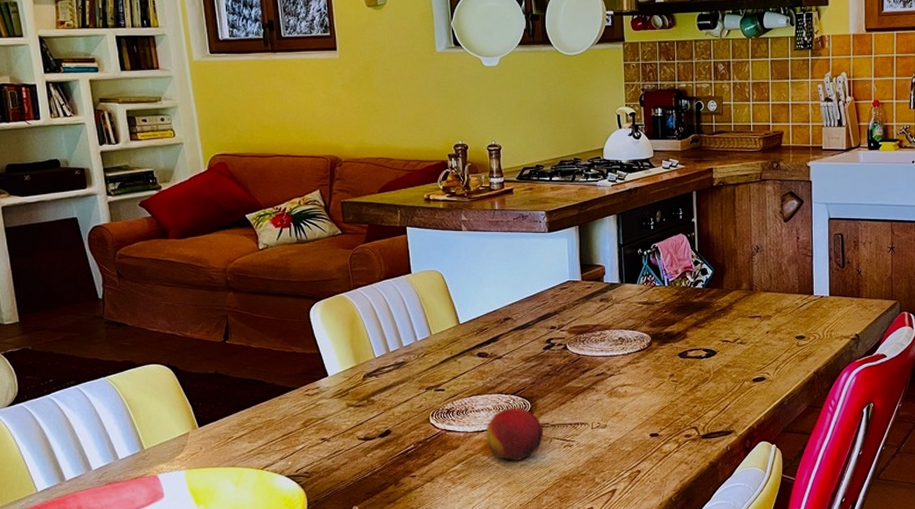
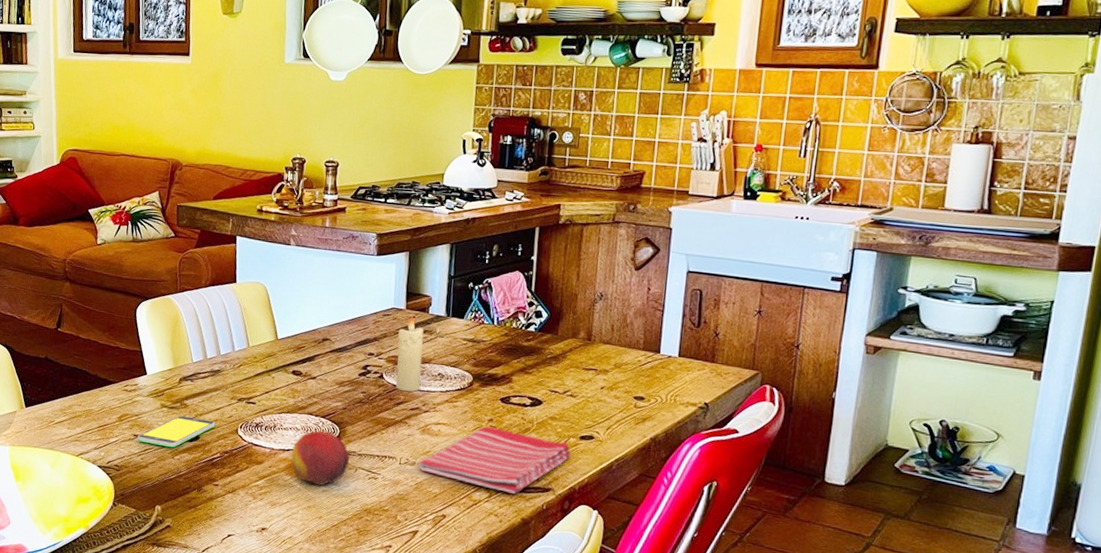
smartphone: none [325,412,406,446] -> present [137,415,216,448]
candle: none [577,286,603,359] -> present [395,315,424,392]
dish towel: none [609,382,746,442] -> present [417,426,571,495]

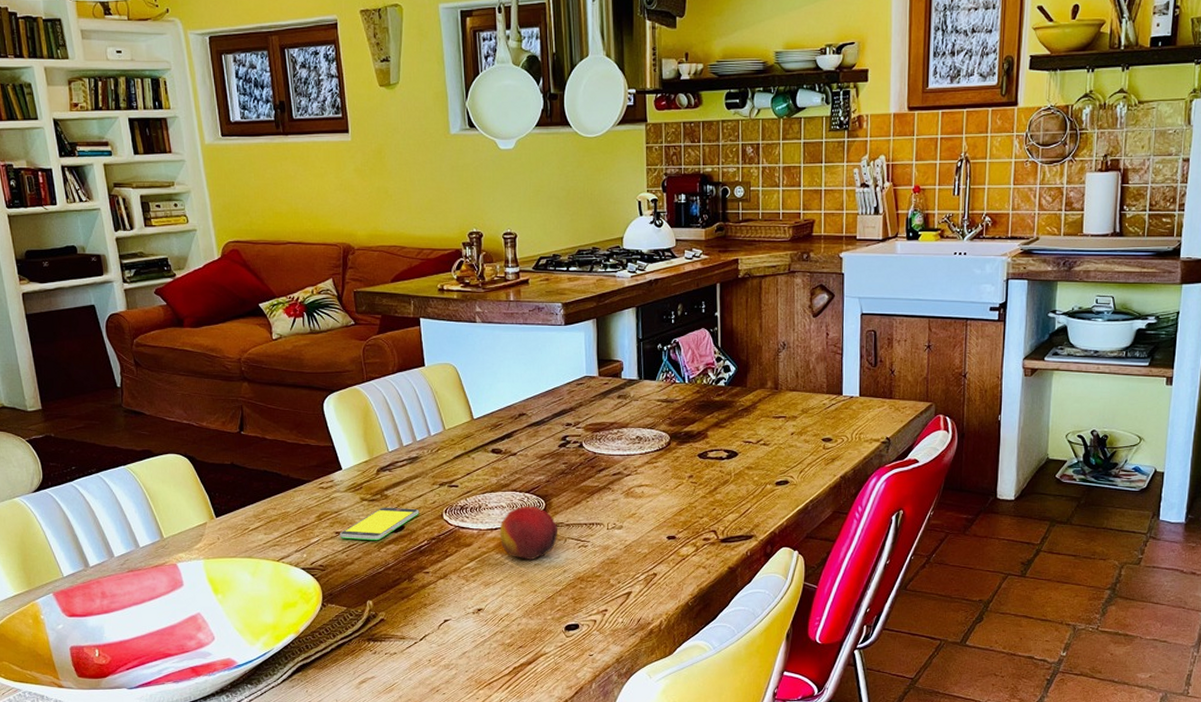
candle: present [395,315,424,392] -> none [594,382,620,458]
dish towel: present [417,426,571,495] -> none [625,483,768,546]

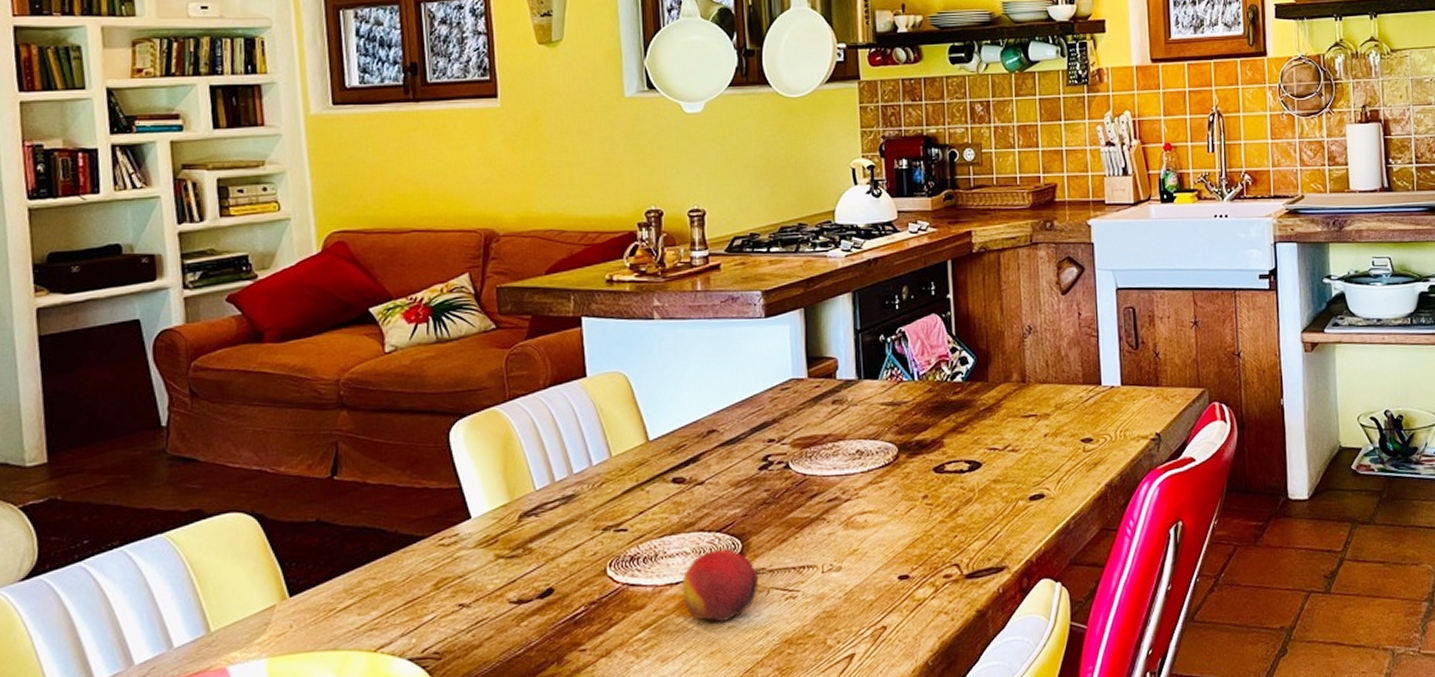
smartphone: present [339,507,419,541] -> none [463,563,575,613]

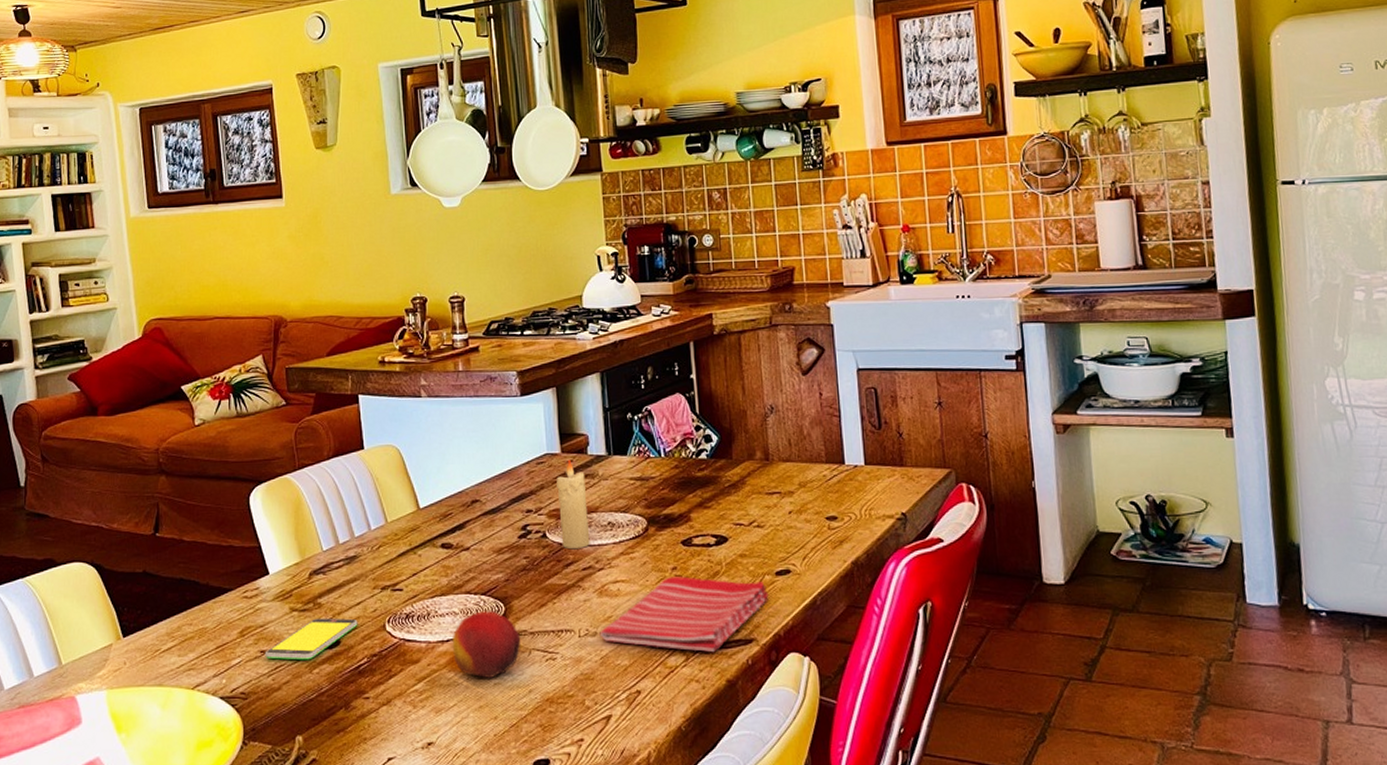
smartphone: none [463,563,575,613] -> present [265,618,358,660]
candle: none [802,385,837,480] -> present [557,459,590,550]
dish towel: none [844,504,1022,583] -> present [599,576,769,653]

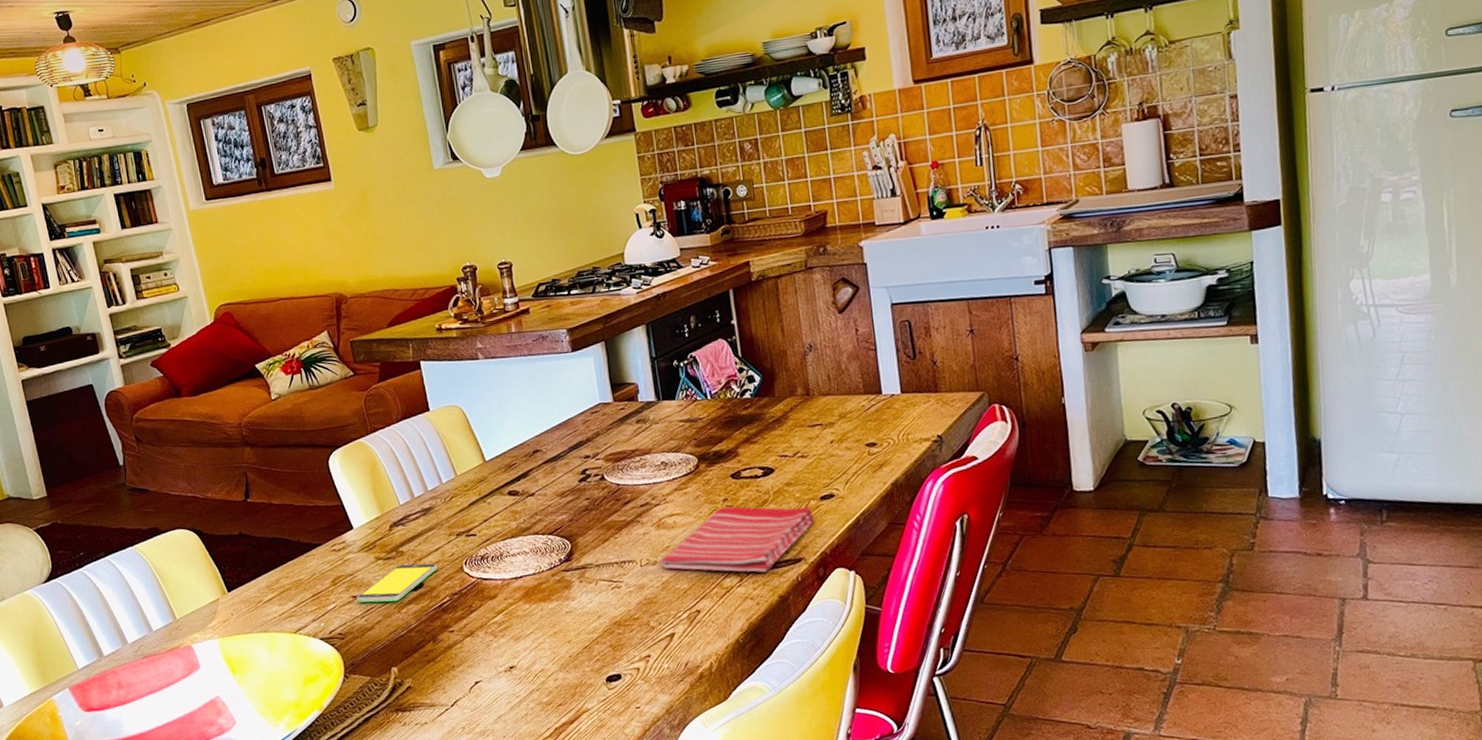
fruit: present [452,611,521,678] -> none [524,548,588,608]
candle: present [557,459,590,550] -> none [611,407,646,489]

